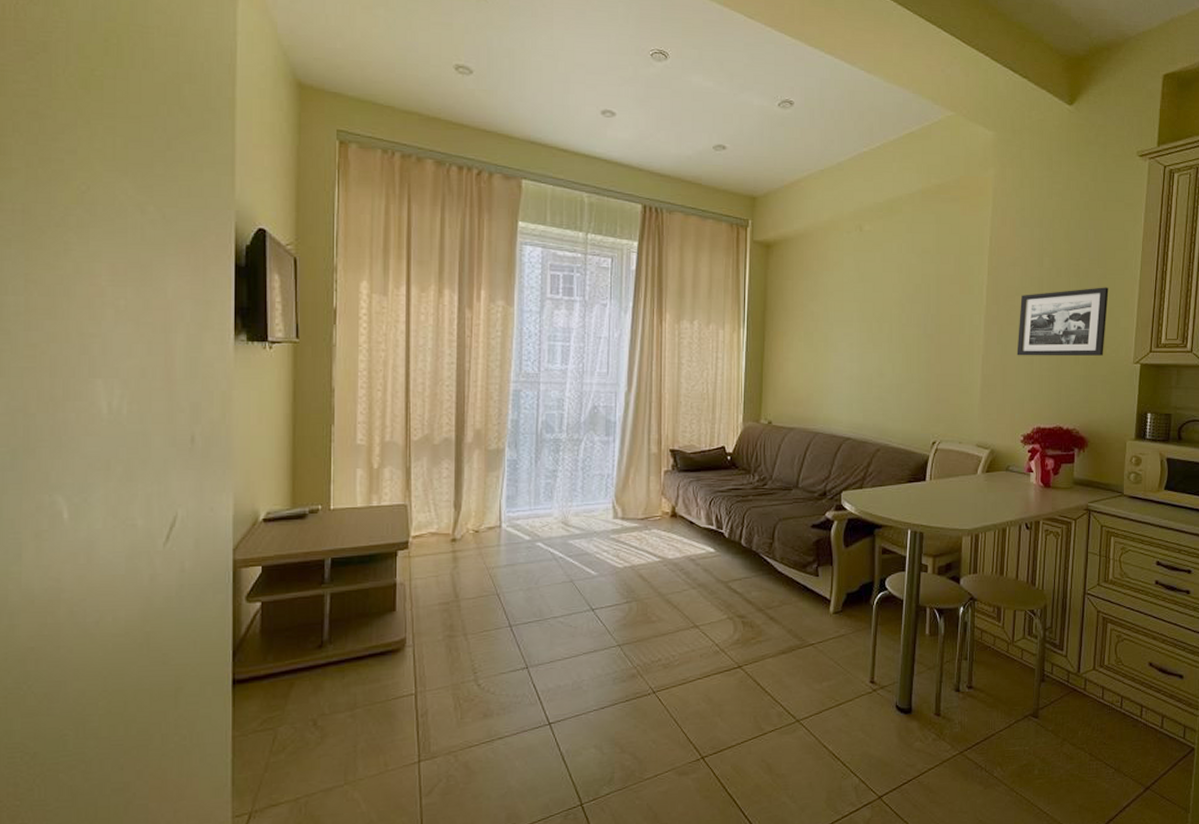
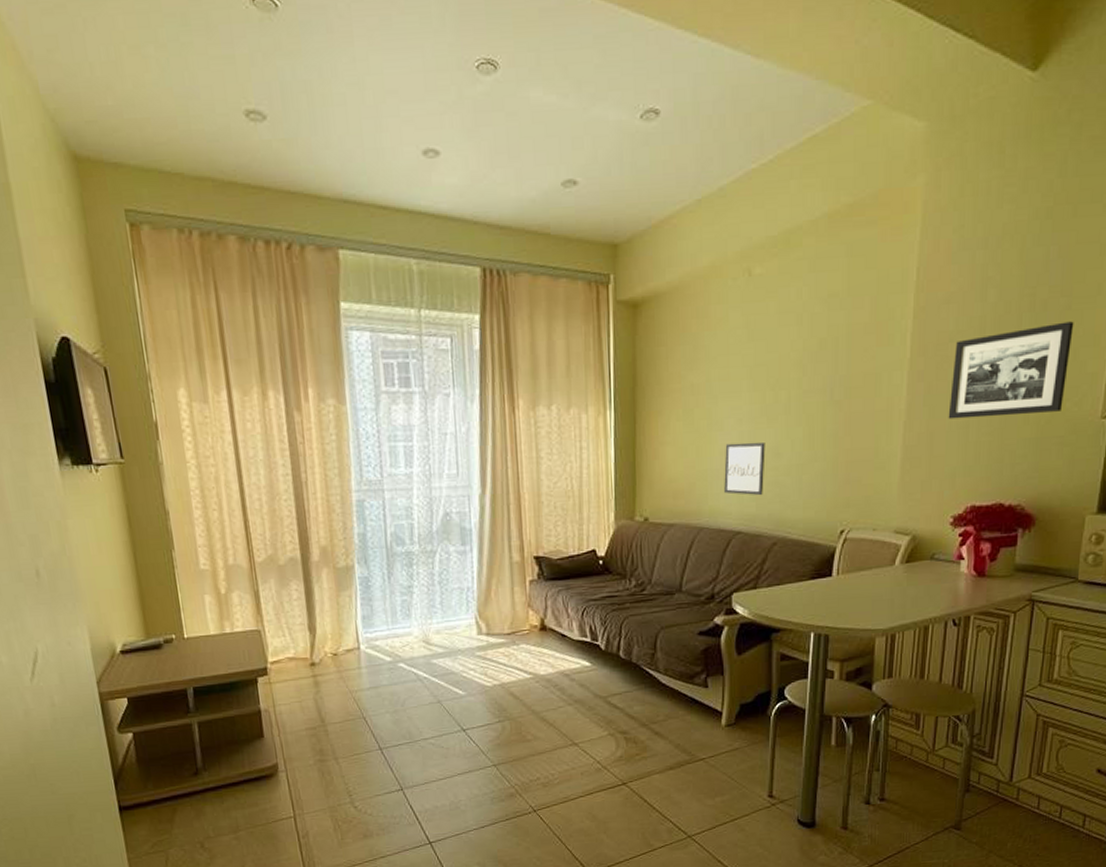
wall art: none [837,363,871,408] -> present [724,442,765,496]

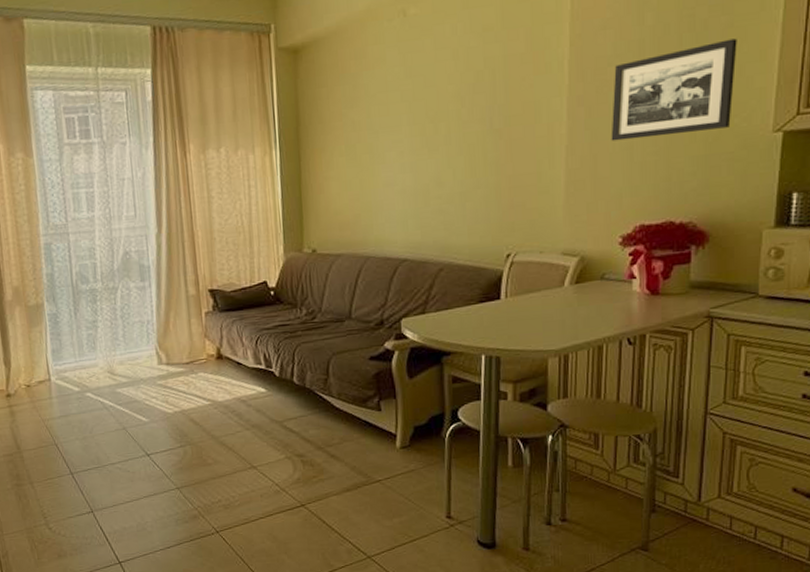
wall art: present [724,442,765,496] -> none [388,172,428,224]

